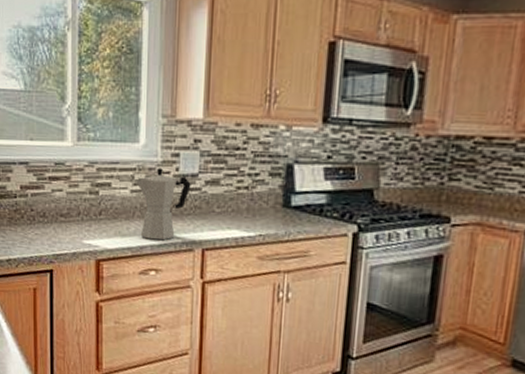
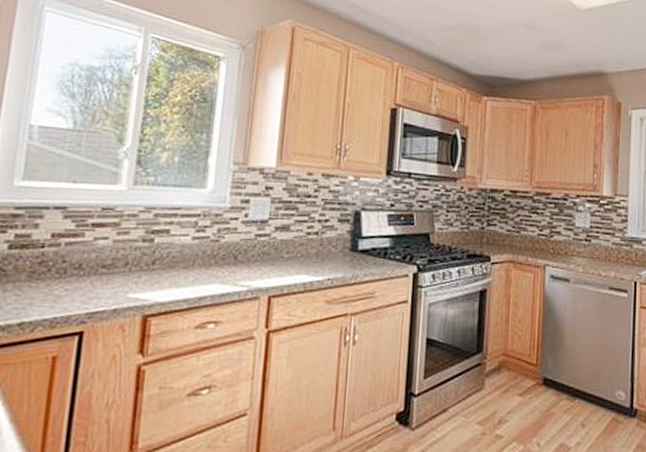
moka pot: present [134,168,191,241] -> none [198,214,260,290]

